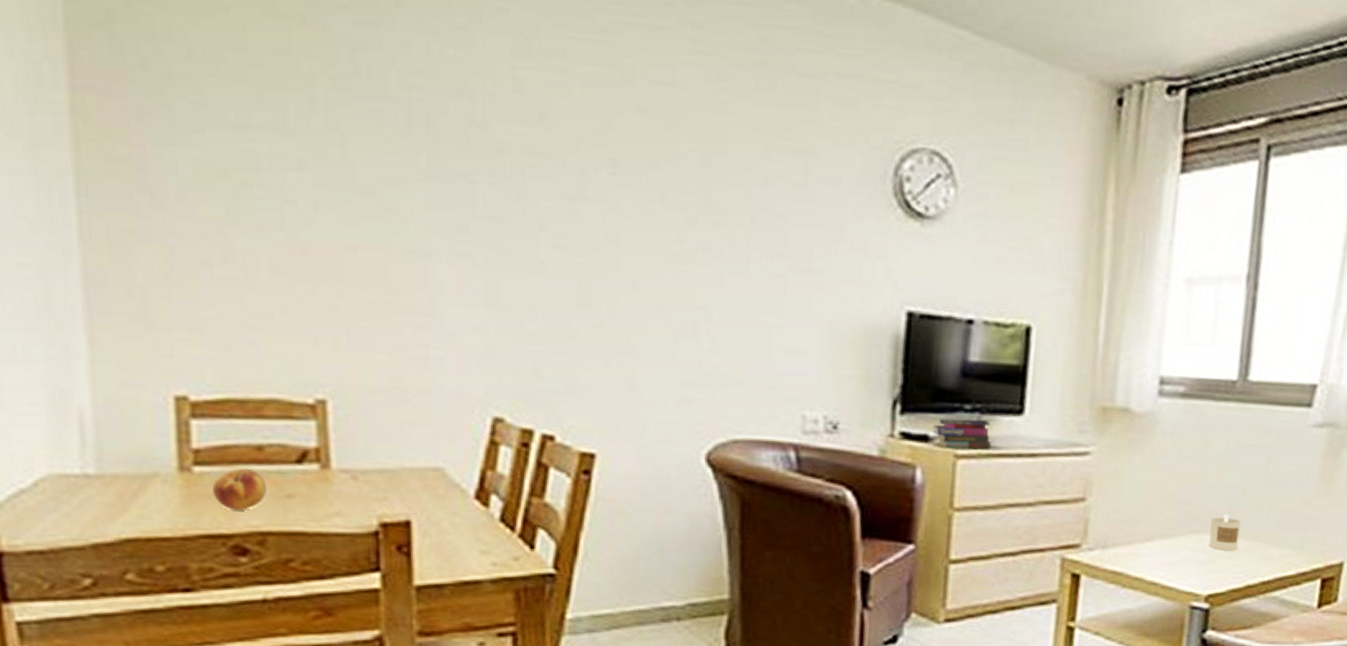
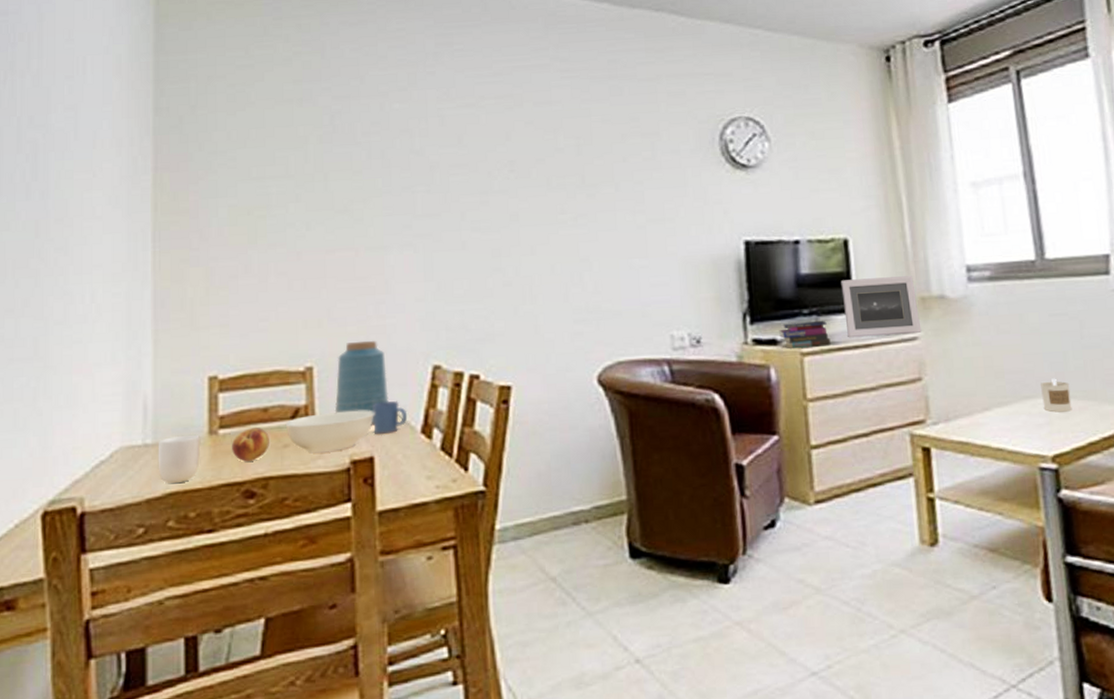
cup: none [104,468,168,529] -> present [158,434,200,484]
bowl: none [288,460,414,510] -> present [285,410,375,454]
vase: none [357,374,432,484] -> present [334,340,389,427]
mug: none [410,455,457,497] -> present [373,401,408,436]
picture frame: none [1011,375,1098,447] -> present [840,276,922,338]

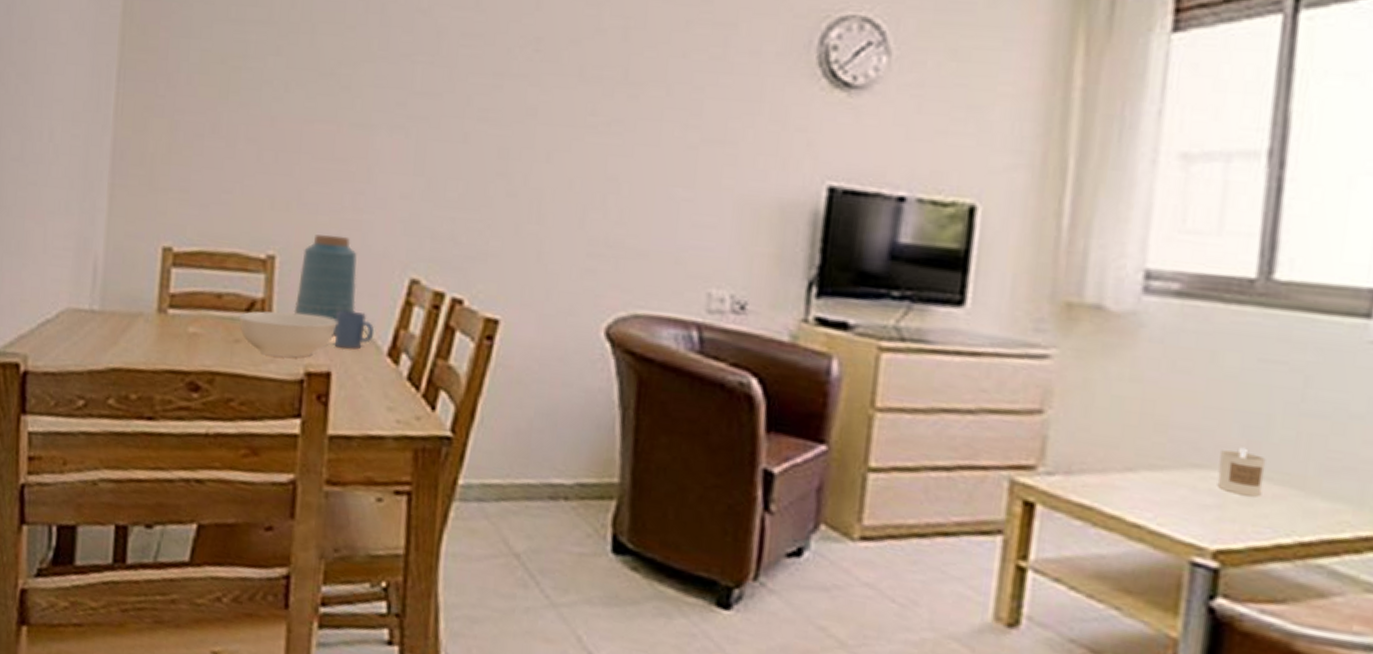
cup: present [158,434,200,484] -> none [103,307,148,360]
fruit: present [231,428,269,462] -> none [179,313,221,351]
books: present [779,320,831,350] -> none [853,304,924,345]
picture frame: present [840,276,922,338] -> none [948,260,1061,350]

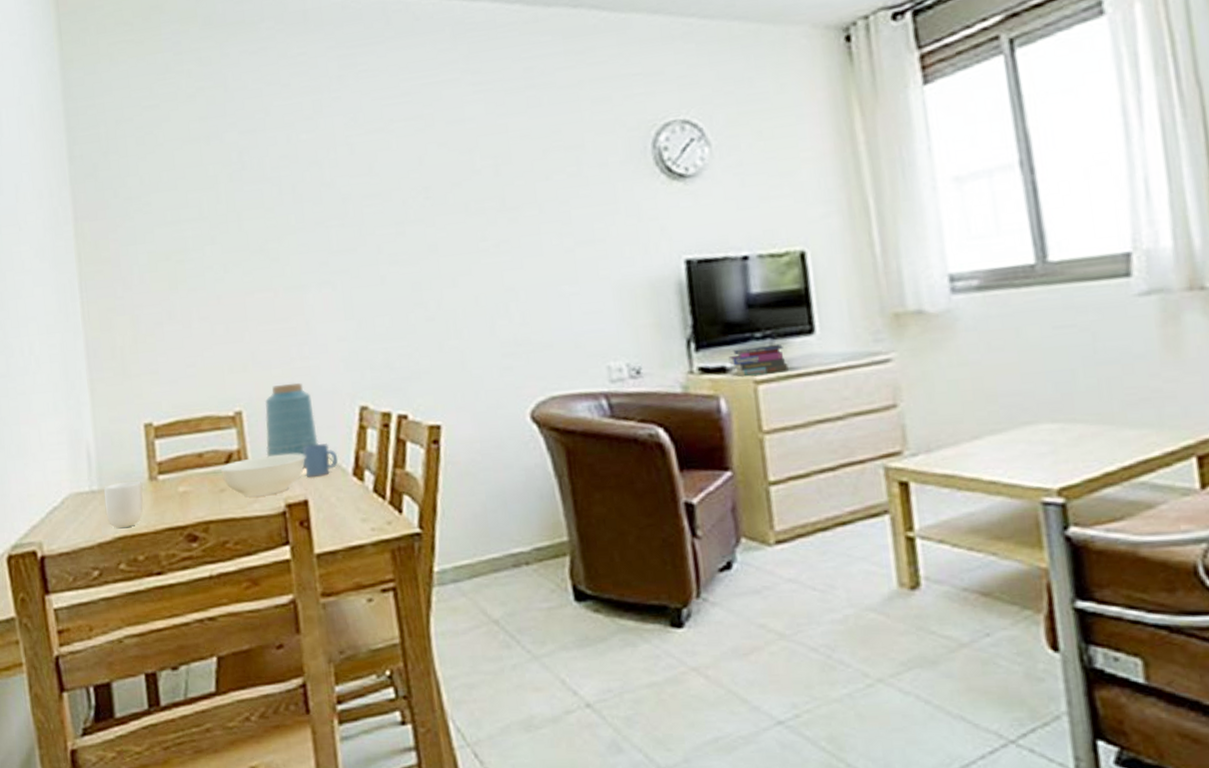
cup: none [103,307,148,360] -> present [103,480,143,529]
books: none [853,304,924,345] -> present [728,344,789,378]
candle: present [1217,447,1266,498] -> none [1043,400,1083,440]

